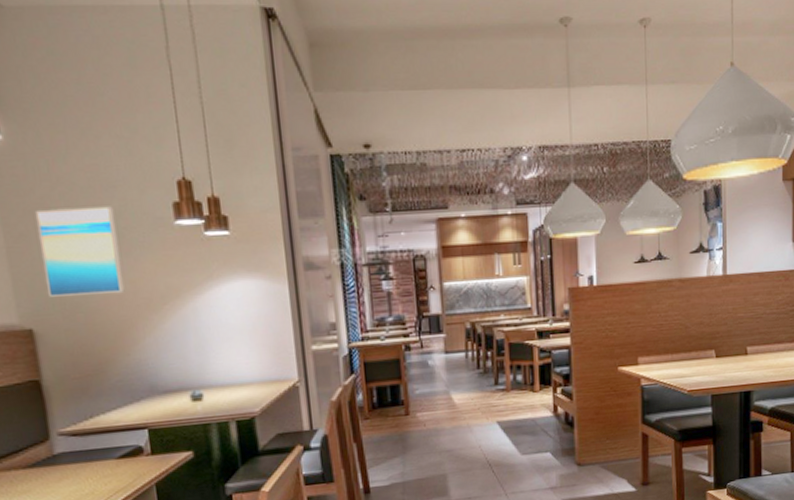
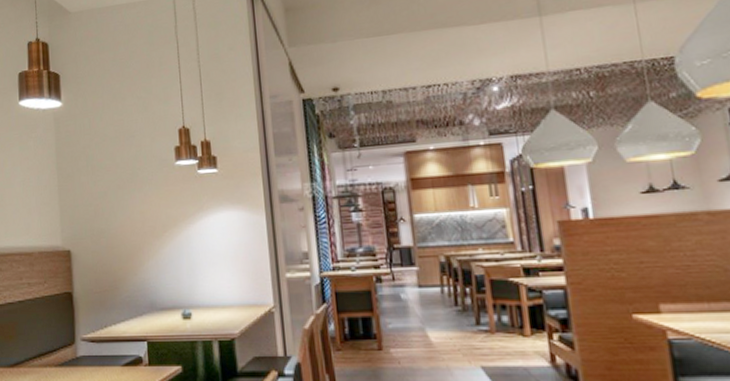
wall art: present [34,206,125,297] -> none [78,151,136,225]

